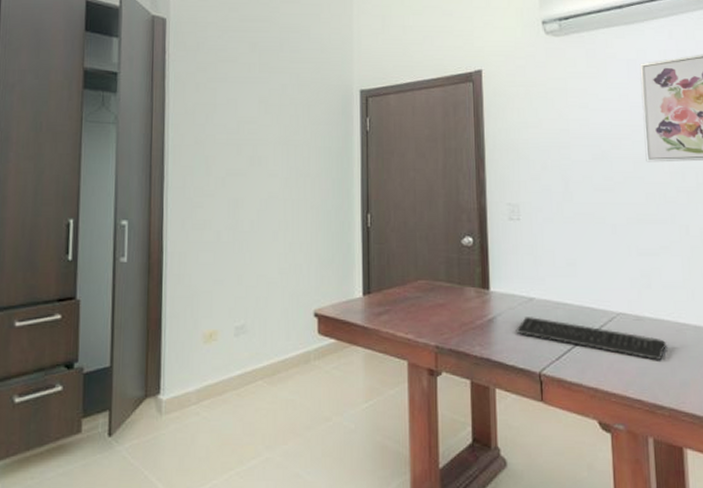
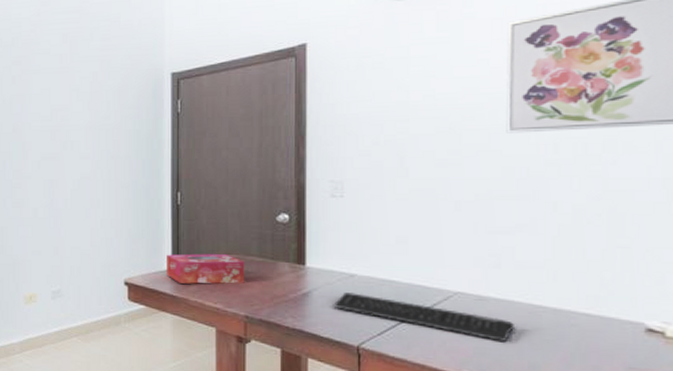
tissue box: none [357,280,434,313] -> present [167,254,245,284]

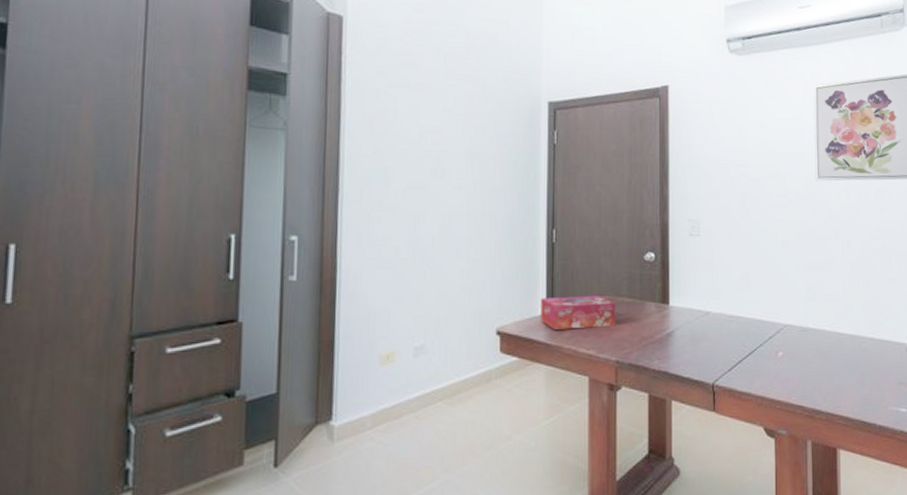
keyboard: present [333,292,516,341] -> none [692,330,827,368]

